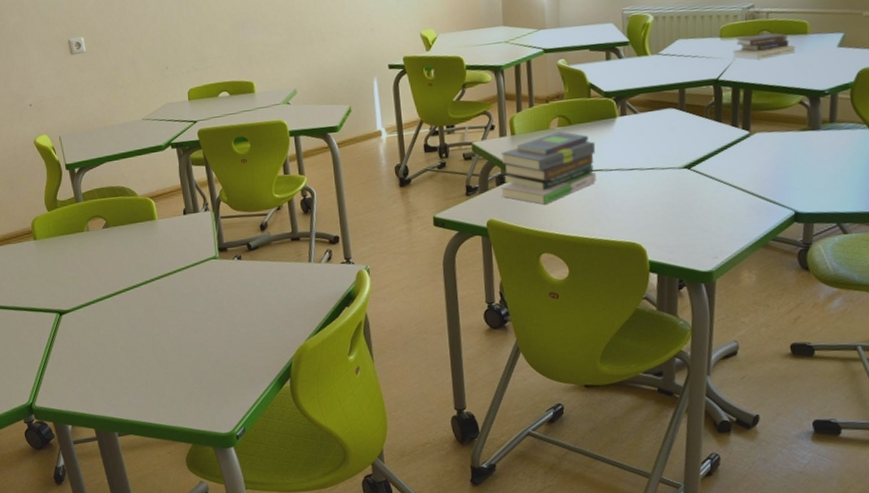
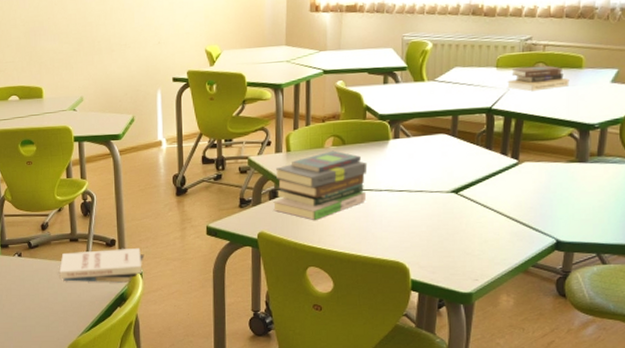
books: none [282,244,371,283] -> present [59,248,145,283]

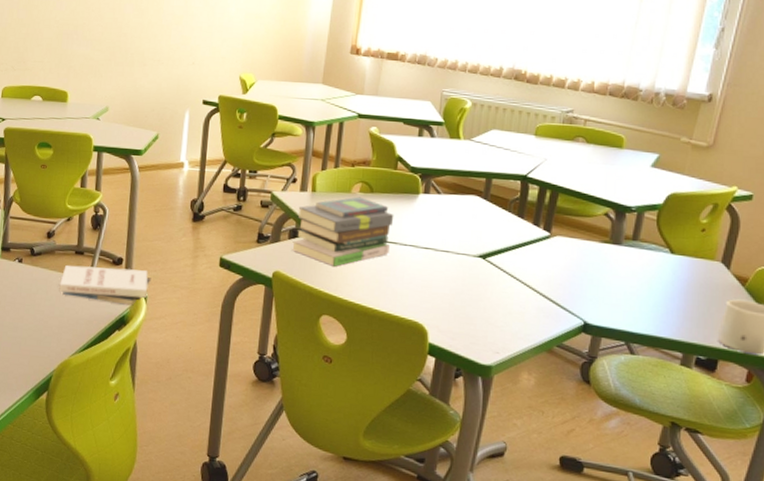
books: present [507,65,570,92] -> none [544,138,609,166]

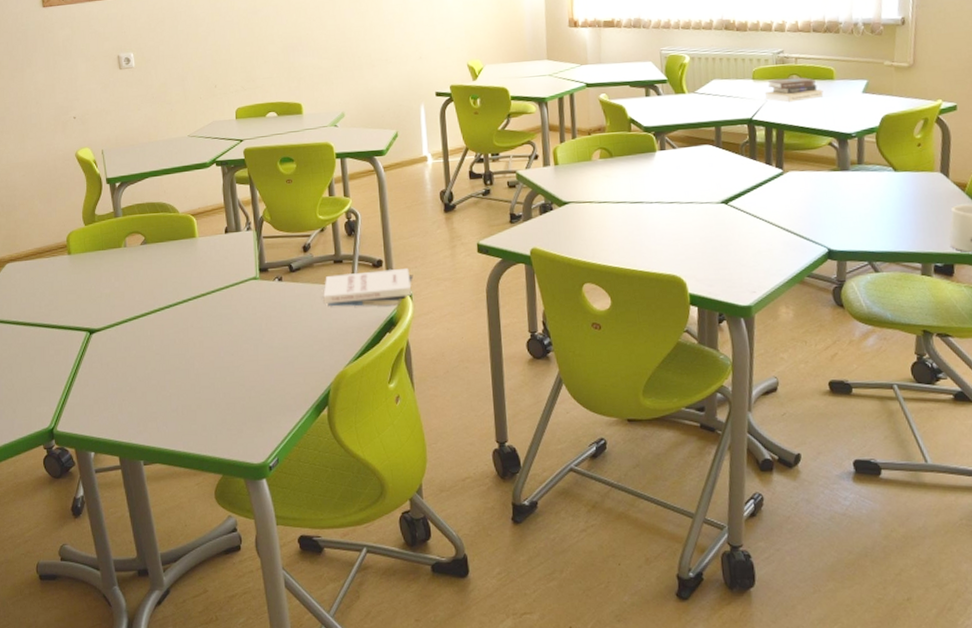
books: present [292,197,394,267] -> none [544,163,637,235]
books: none [544,138,609,166] -> present [765,77,824,103]

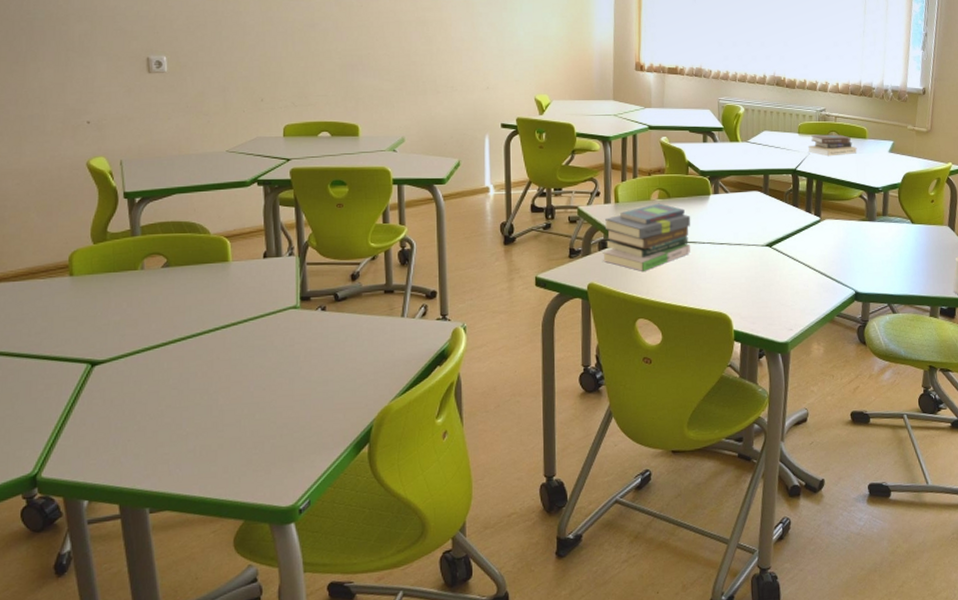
books: present [323,268,414,306] -> none [371,300,469,339]
books: none [544,163,637,235] -> present [603,203,691,271]

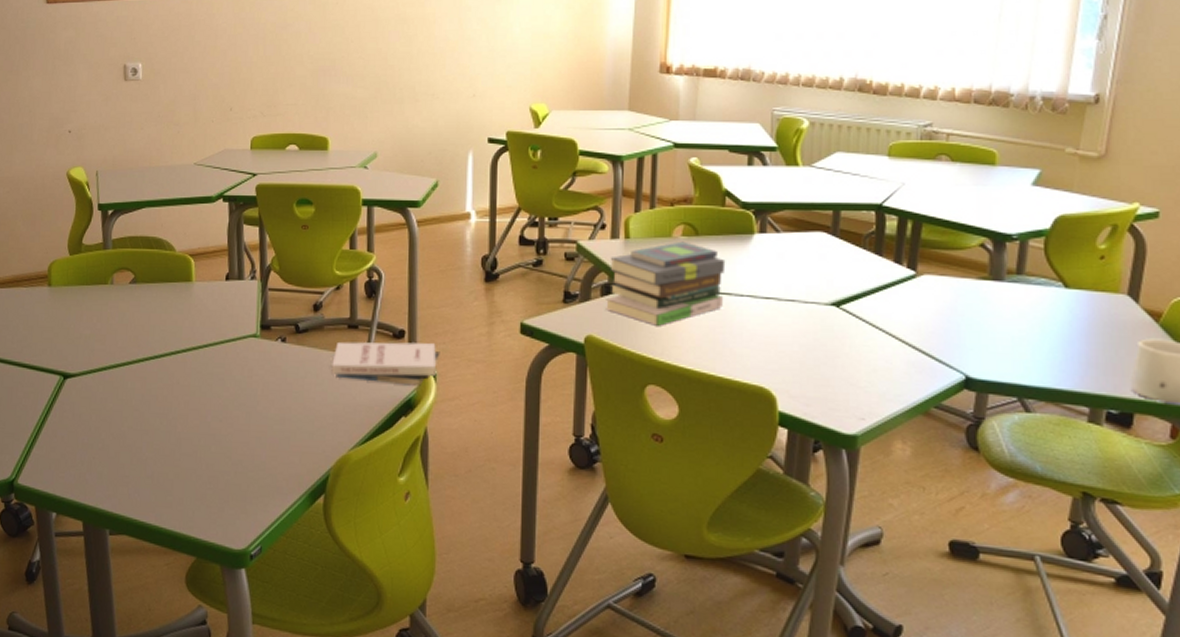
books: none [371,300,469,339] -> present [331,341,440,386]
books: present [808,134,857,157] -> none [901,158,980,189]

